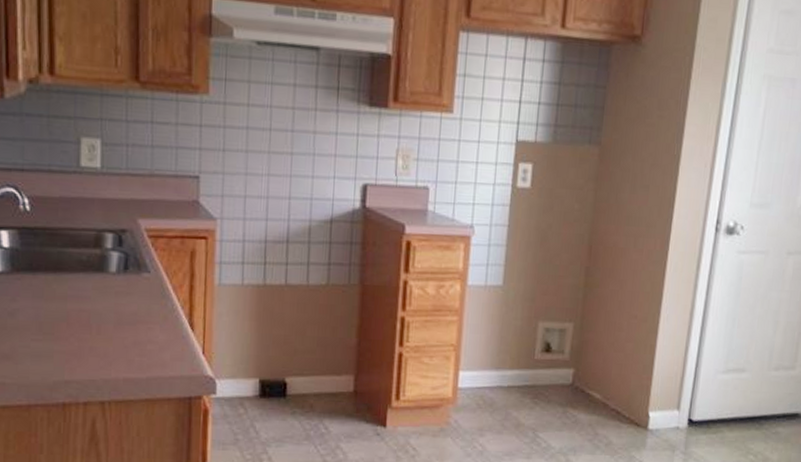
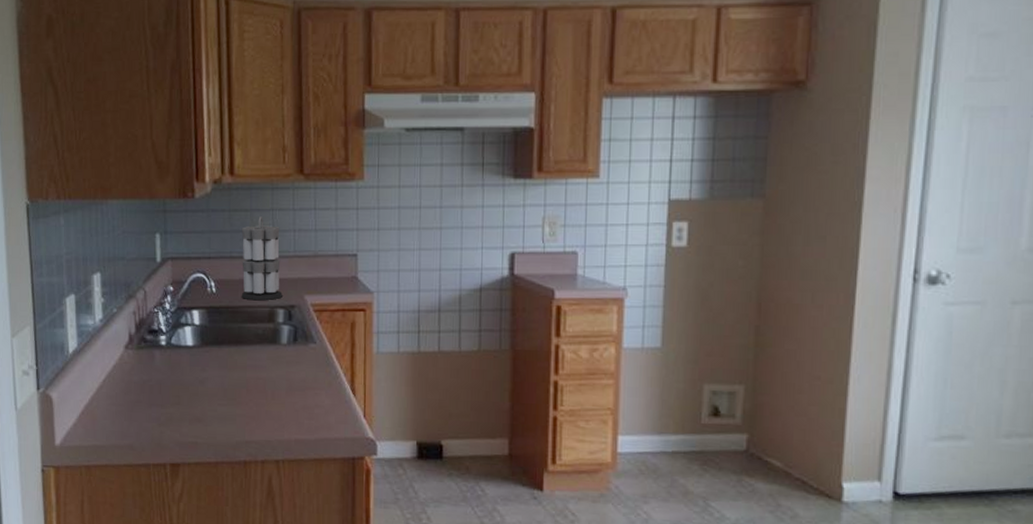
spice rack: none [61,126,112,223] -> present [241,216,283,301]

